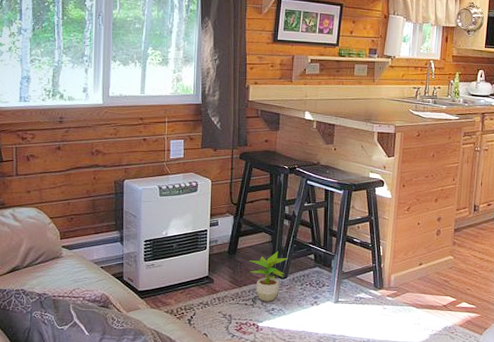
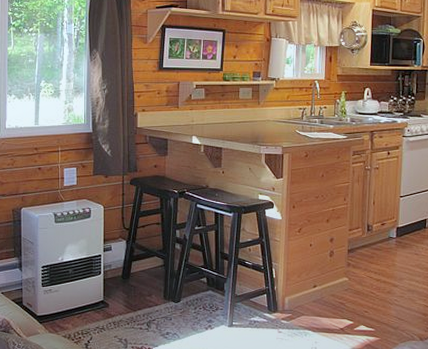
potted plant: present [249,250,288,302] -> none [143,274,181,326]

